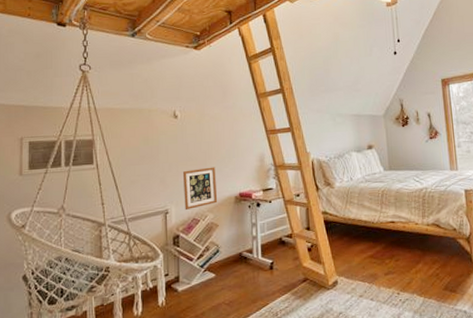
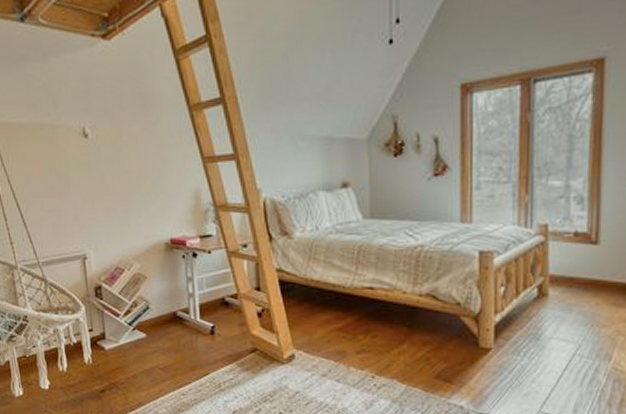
picture frame: present [183,167,218,211] -> none [101,204,145,257]

